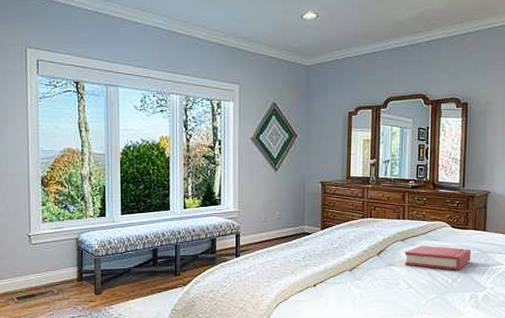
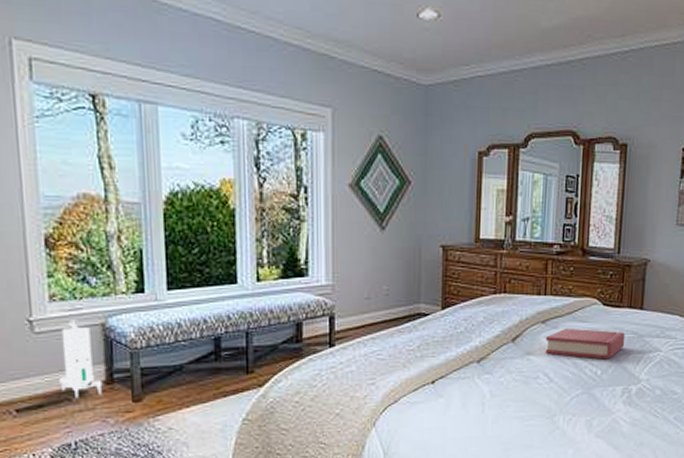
toy robot: none [46,235,75,291] -> present [59,319,103,399]

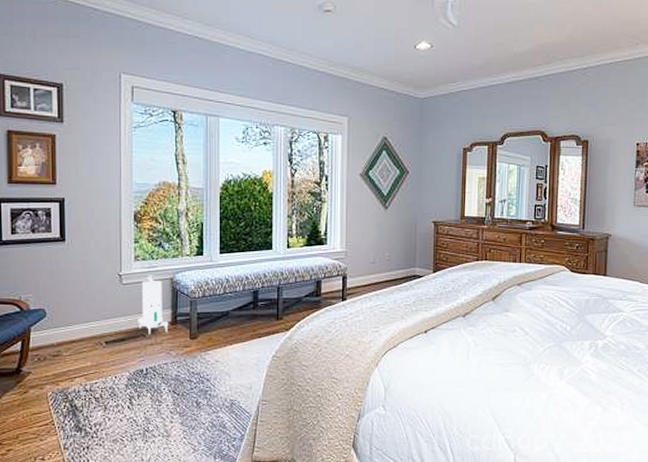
hardback book: present [545,328,626,359] -> none [521,290,591,317]

